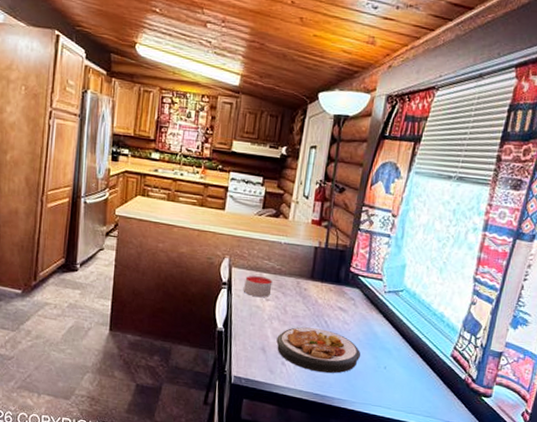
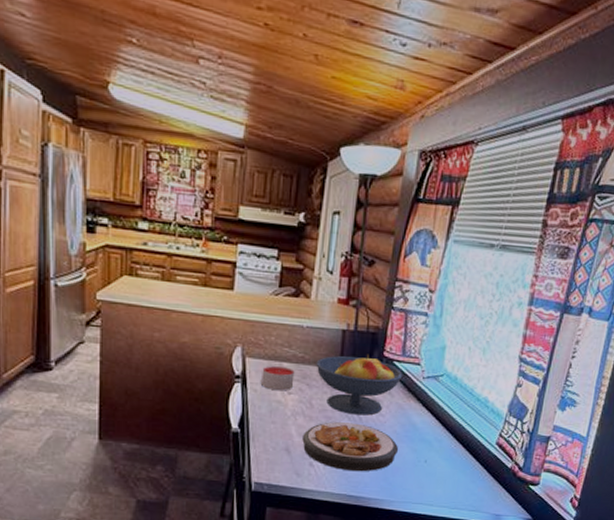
fruit bowl: none [291,269,367,323] -> present [316,354,403,416]

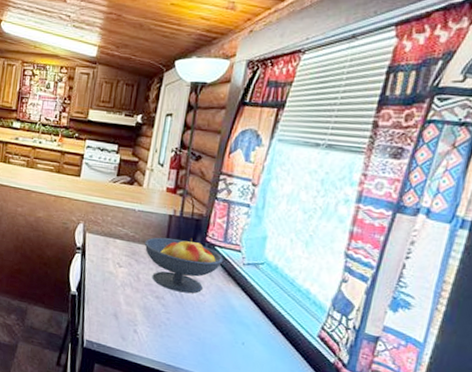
candle: present [261,365,295,391] -> none [97,241,126,264]
plate: present [302,422,398,472] -> none [129,295,216,346]

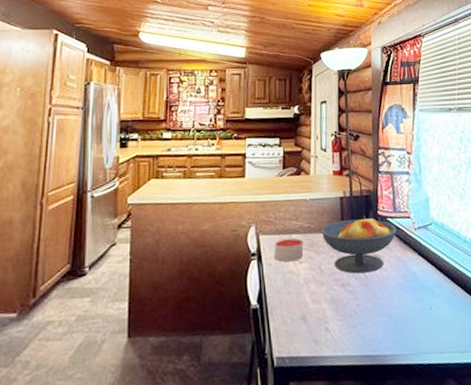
candle: none [97,241,126,264] -> present [275,238,304,262]

